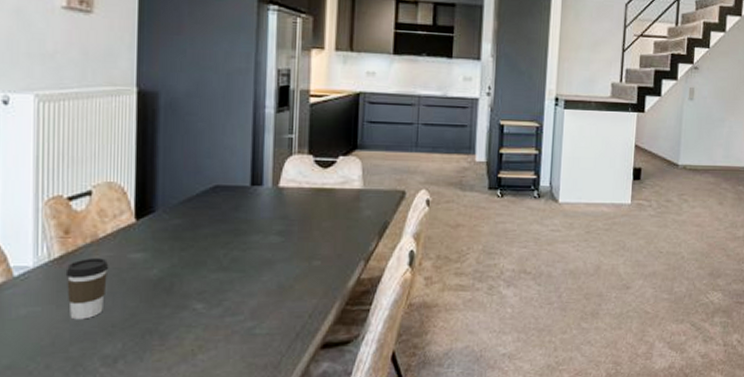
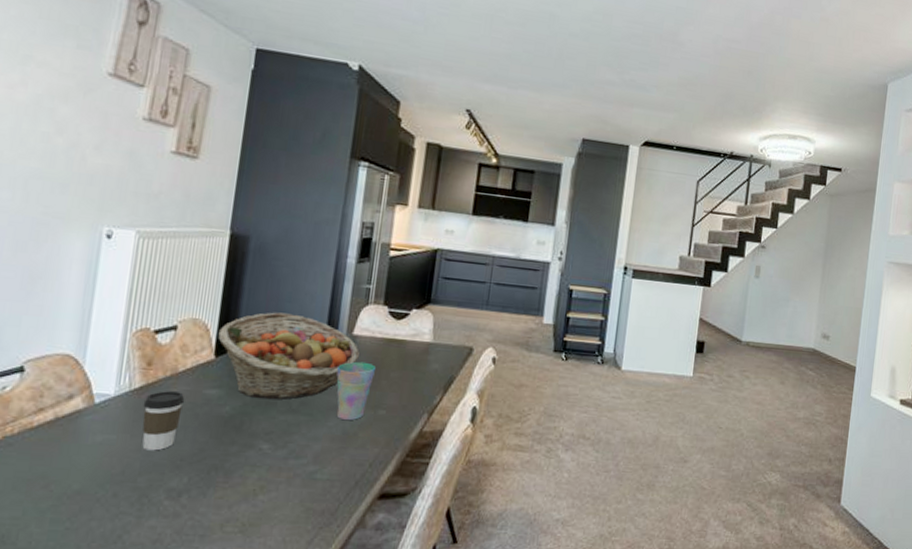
fruit basket: none [137,169,287,258] -> present [218,312,359,400]
cup: none [266,214,306,274] -> present [336,361,375,421]

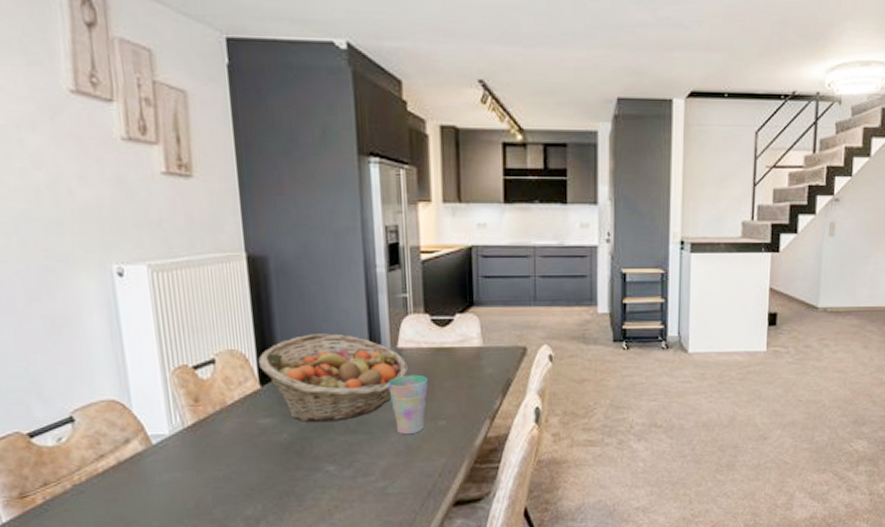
coffee cup: present [142,391,185,451] -> none [200,425,241,484]

